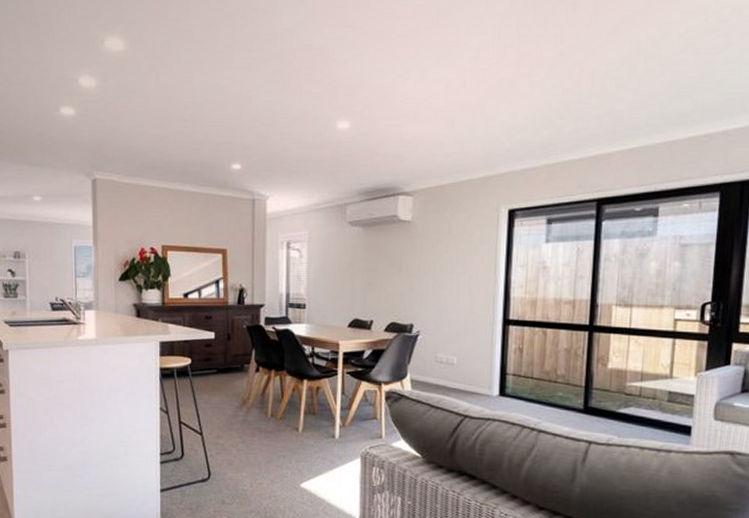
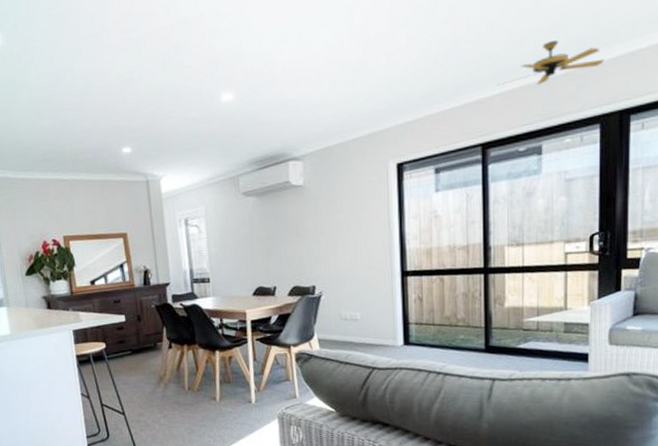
ceiling fan: none [617,105,729,147] -> present [497,40,605,87]

